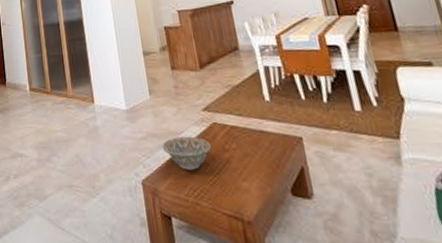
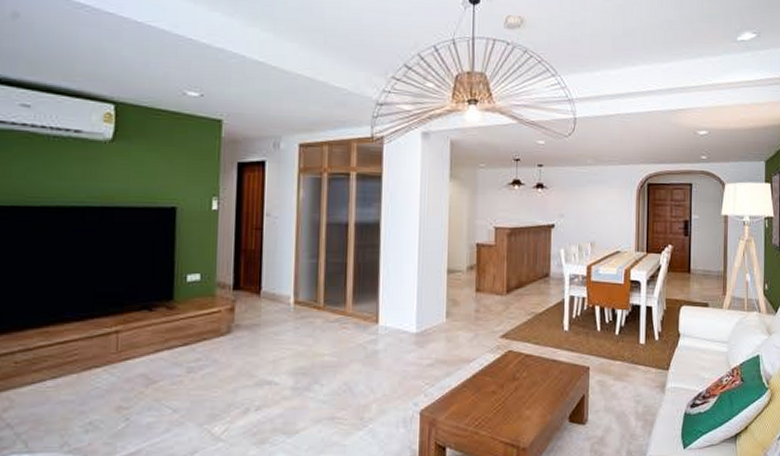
decorative bowl: present [161,136,212,170] -> none [449,364,503,399]

